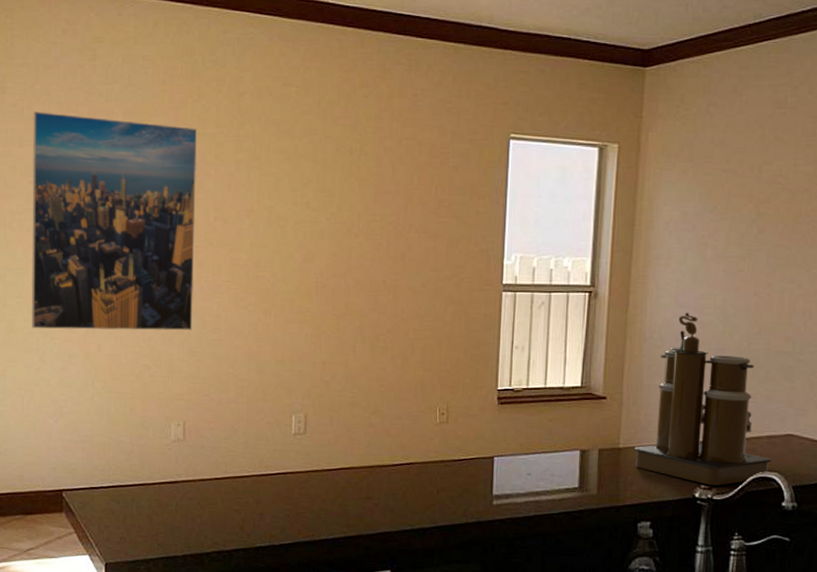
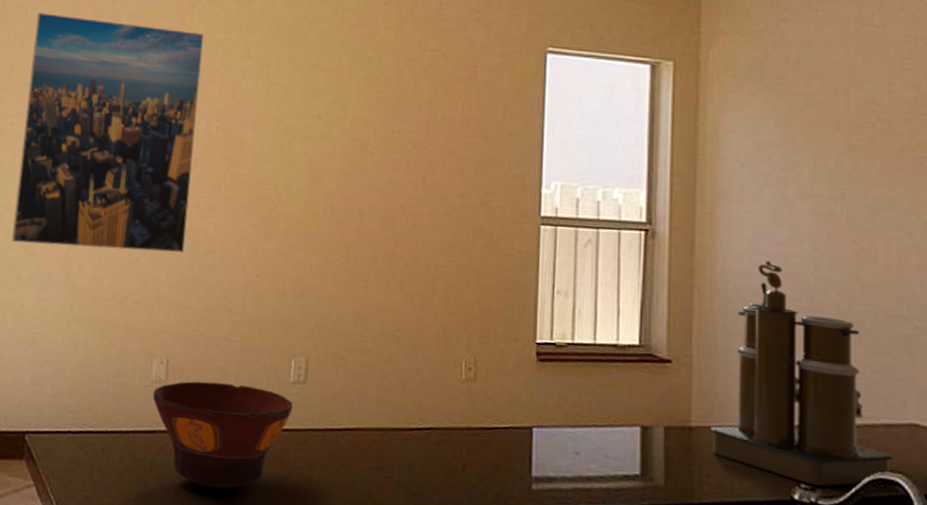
bowl: none [173,438,296,523] -> present [152,381,294,490]

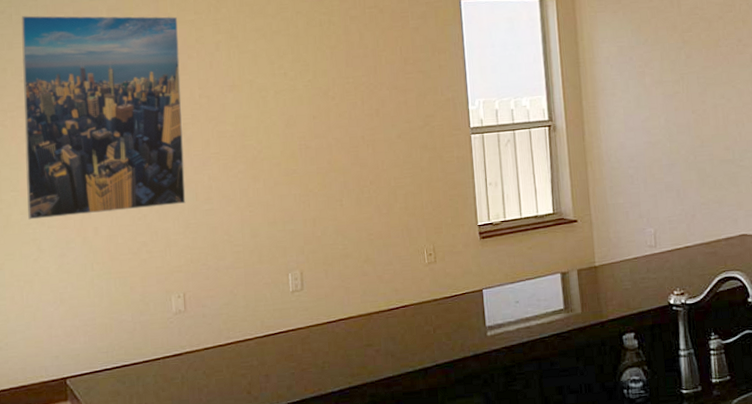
bowl: present [152,381,294,490] -> none [175,301,295,389]
coffee maker: present [711,260,892,487] -> none [609,135,732,291]

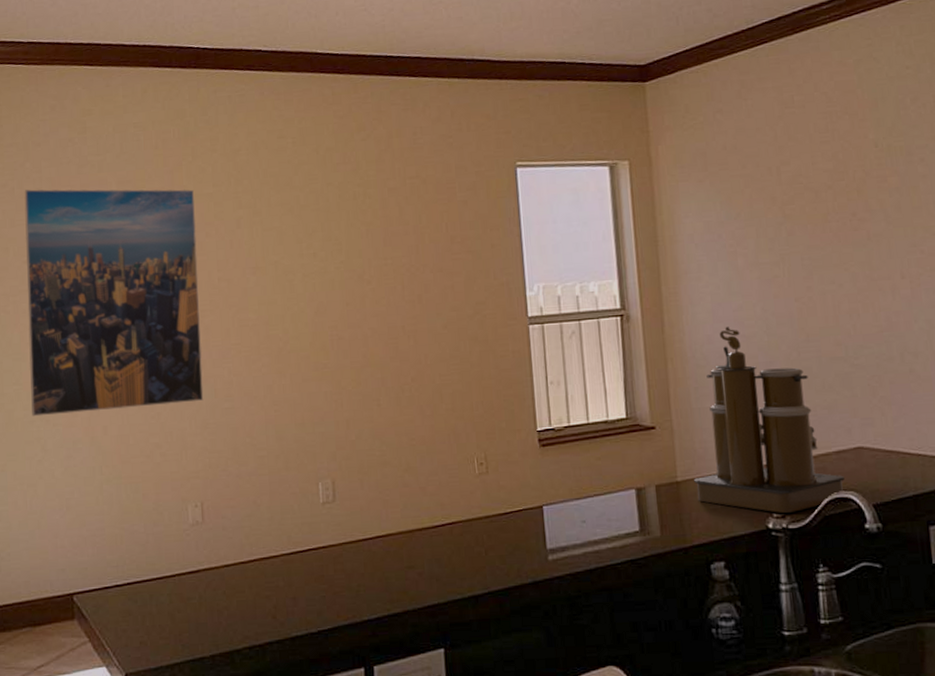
coffee maker: none [609,135,732,291] -> present [694,326,845,513]

